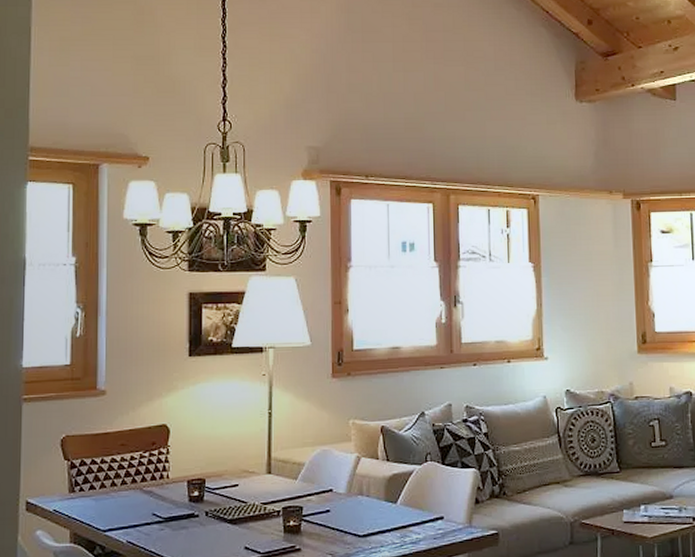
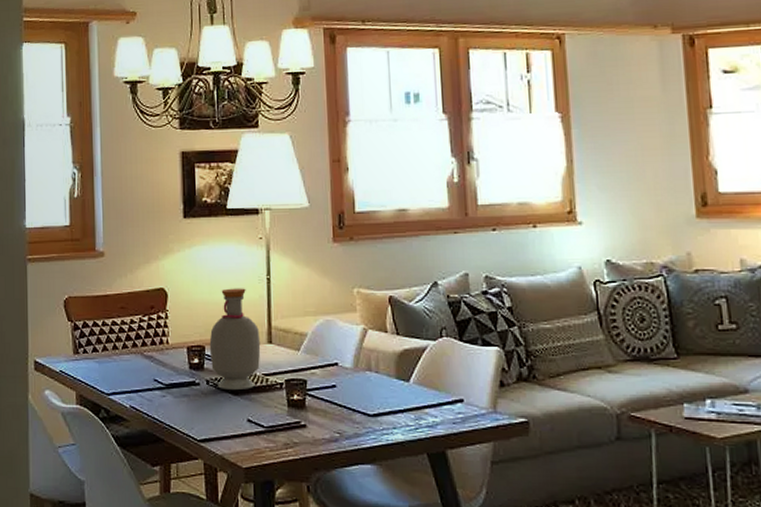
bottle: none [210,422,260,520] -> present [209,288,261,389]

